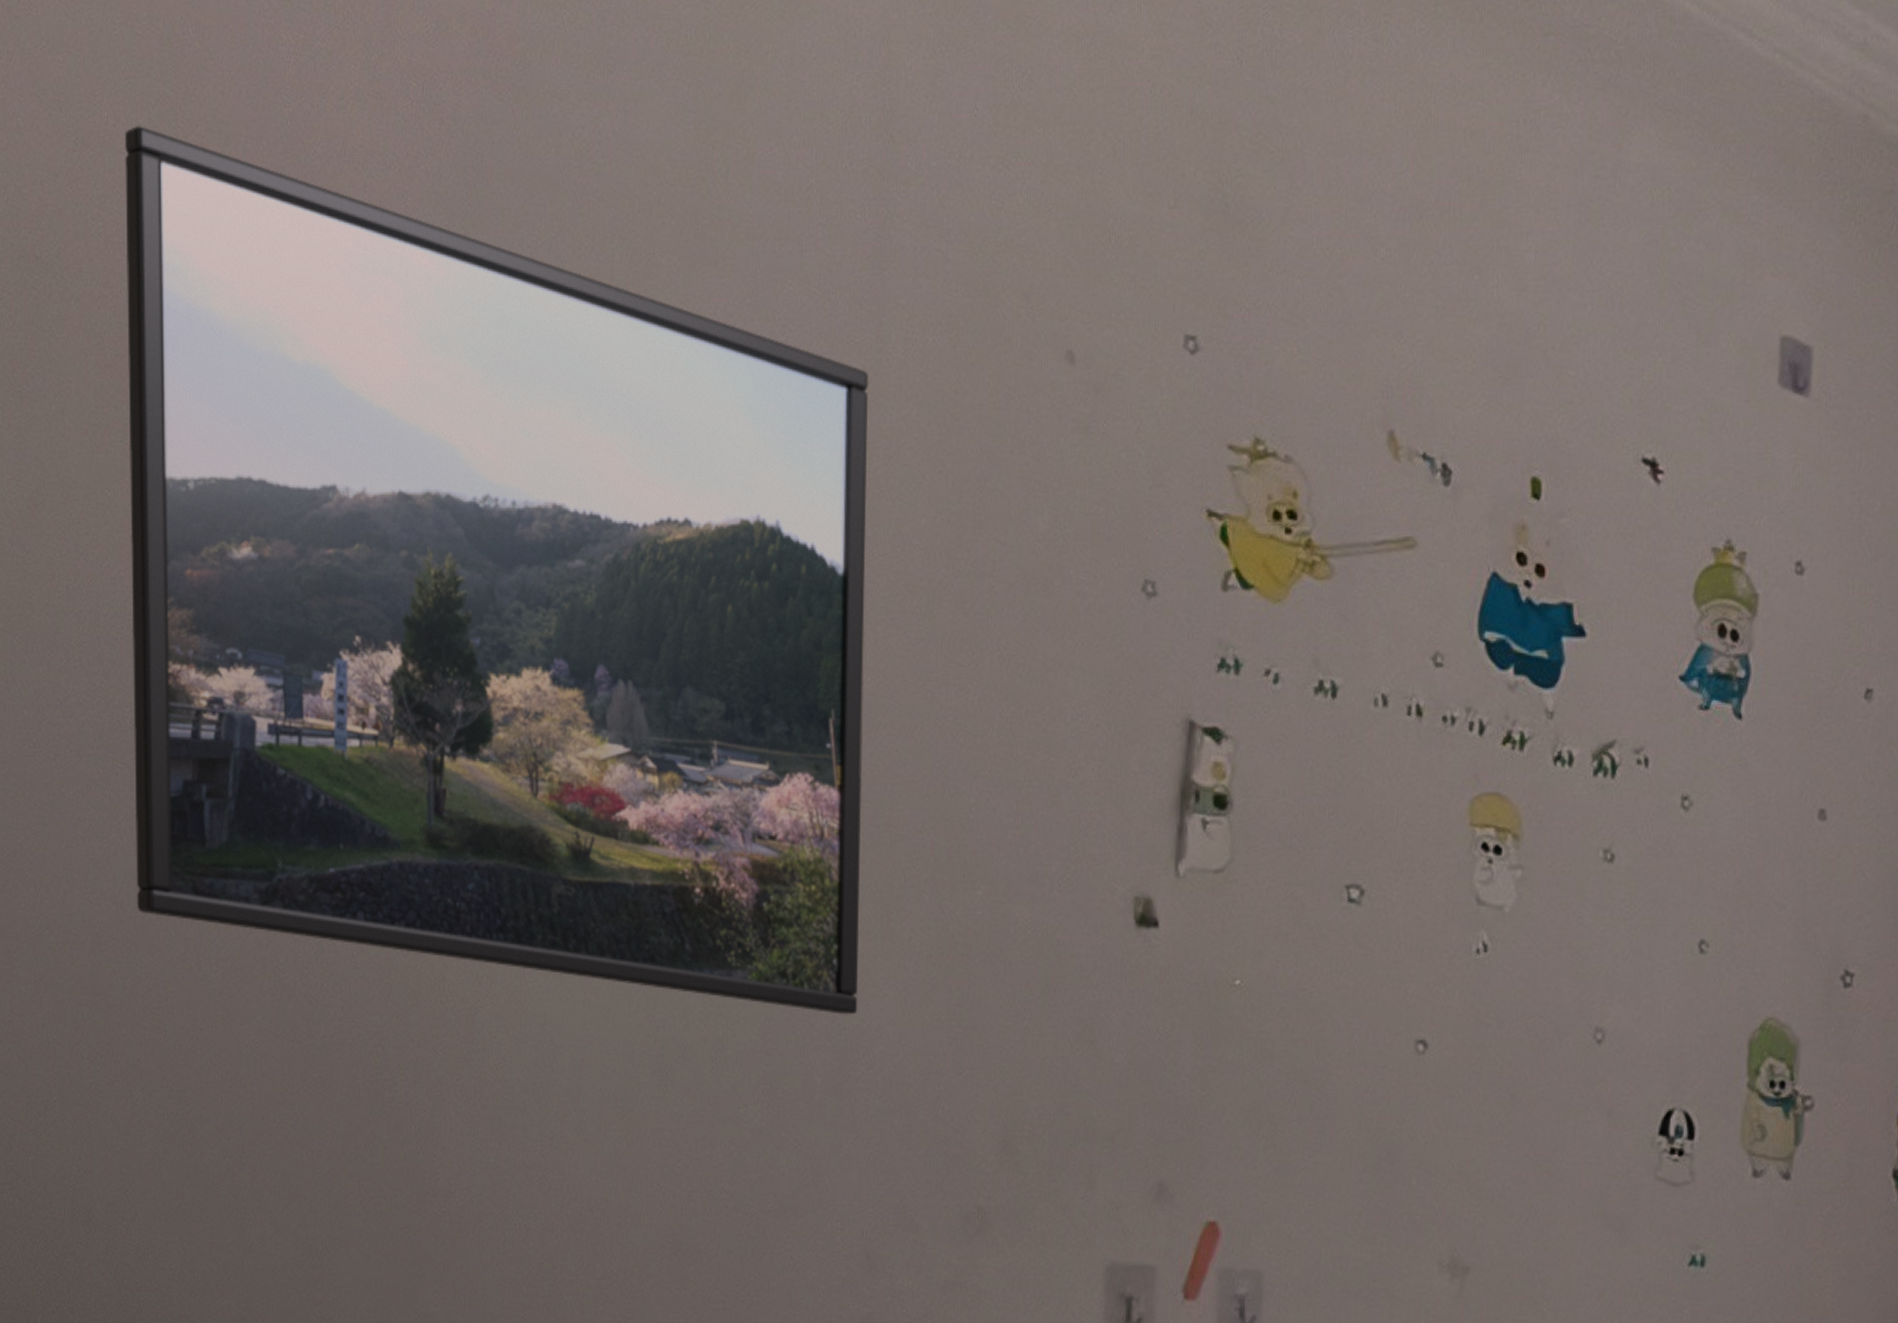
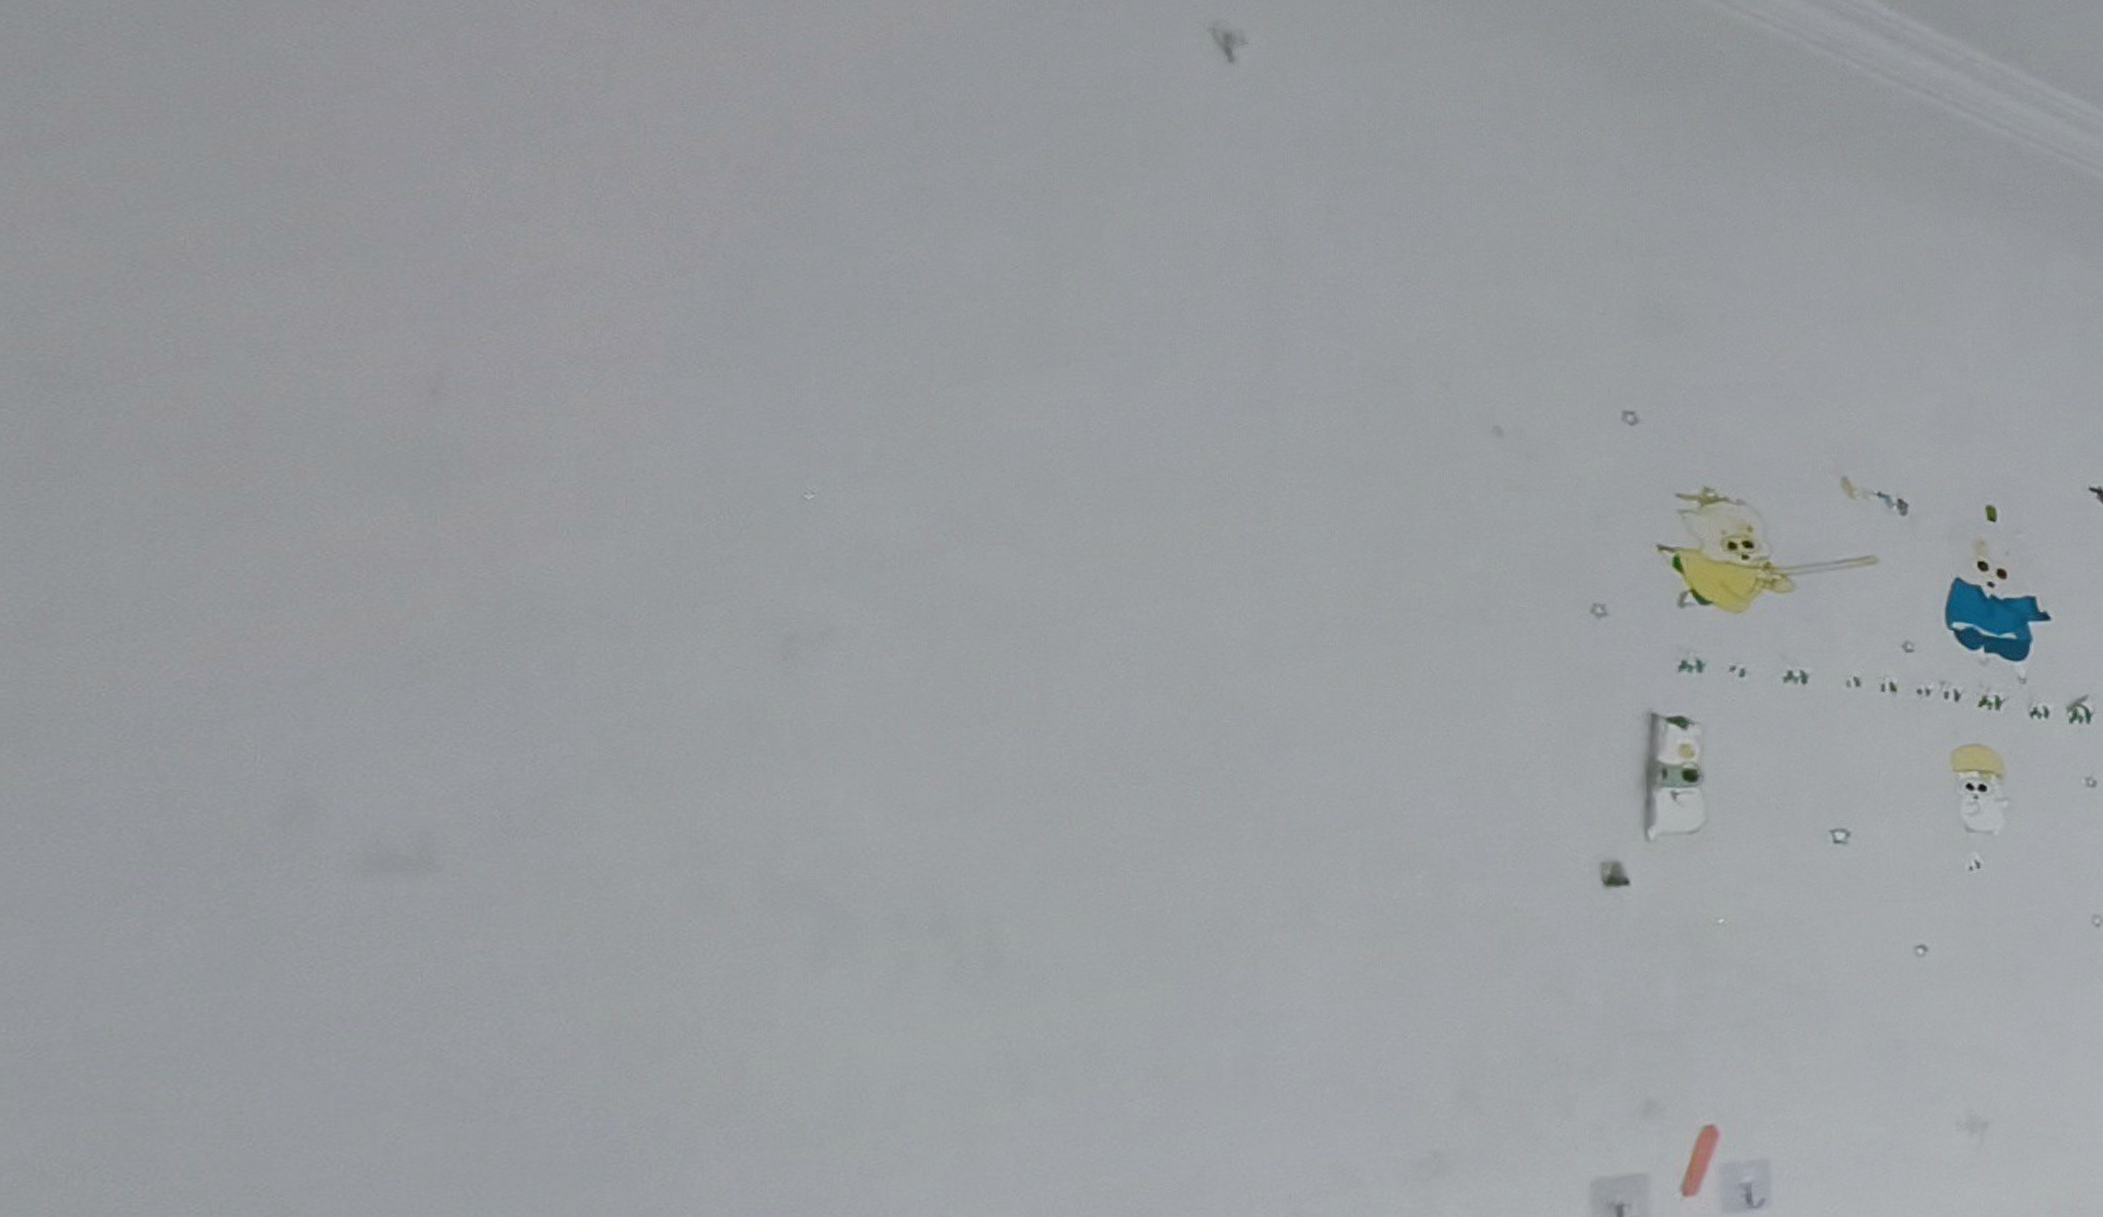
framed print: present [124,124,870,1015] -> none [204,248,1275,1018]

